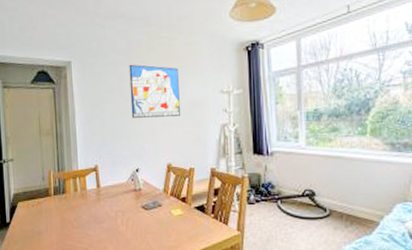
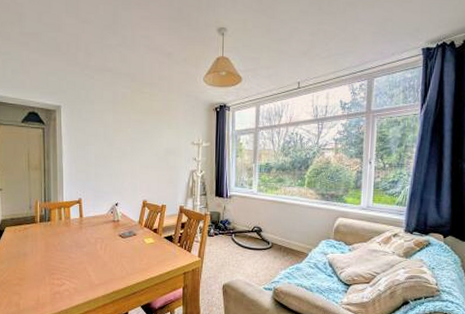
wall art: present [129,64,180,118] -> none [114,113,157,161]

